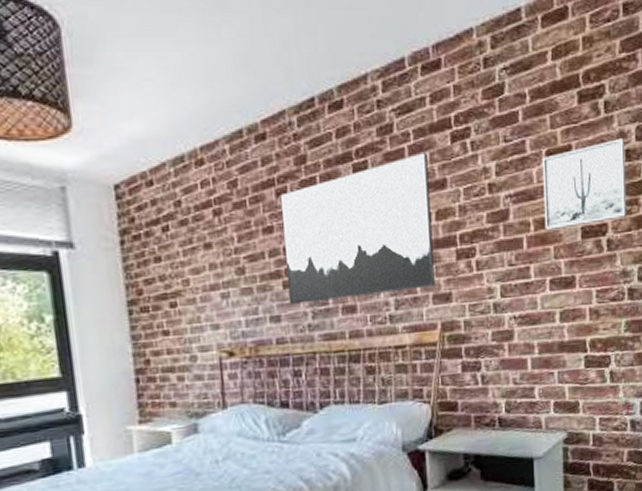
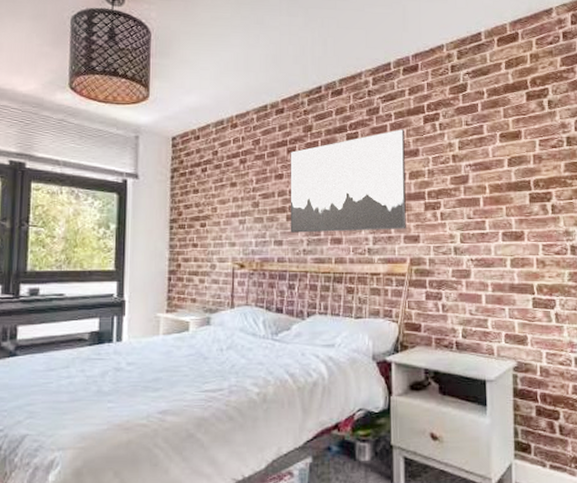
wall art: present [542,137,627,231] -> none [496,127,569,194]

